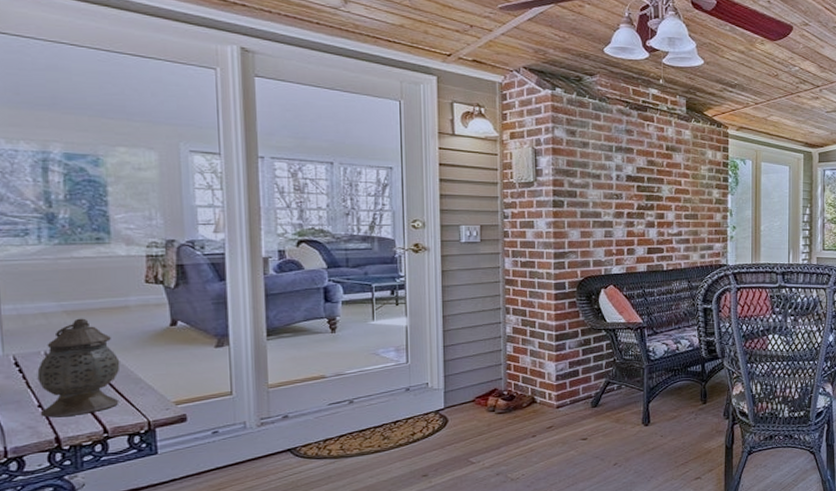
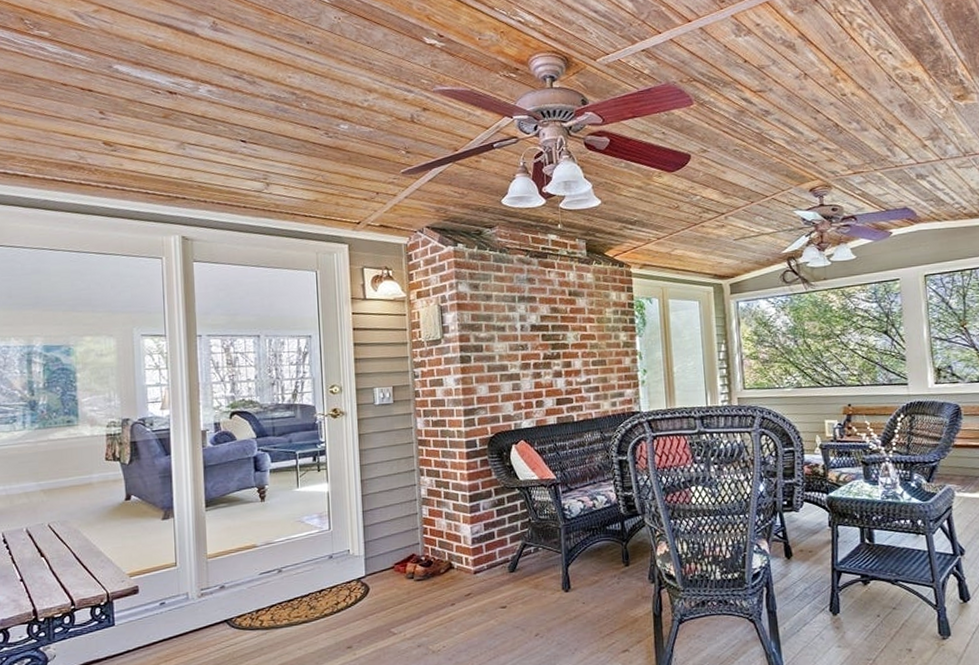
lantern: present [37,318,121,418] -> none [20,496,85,591]

